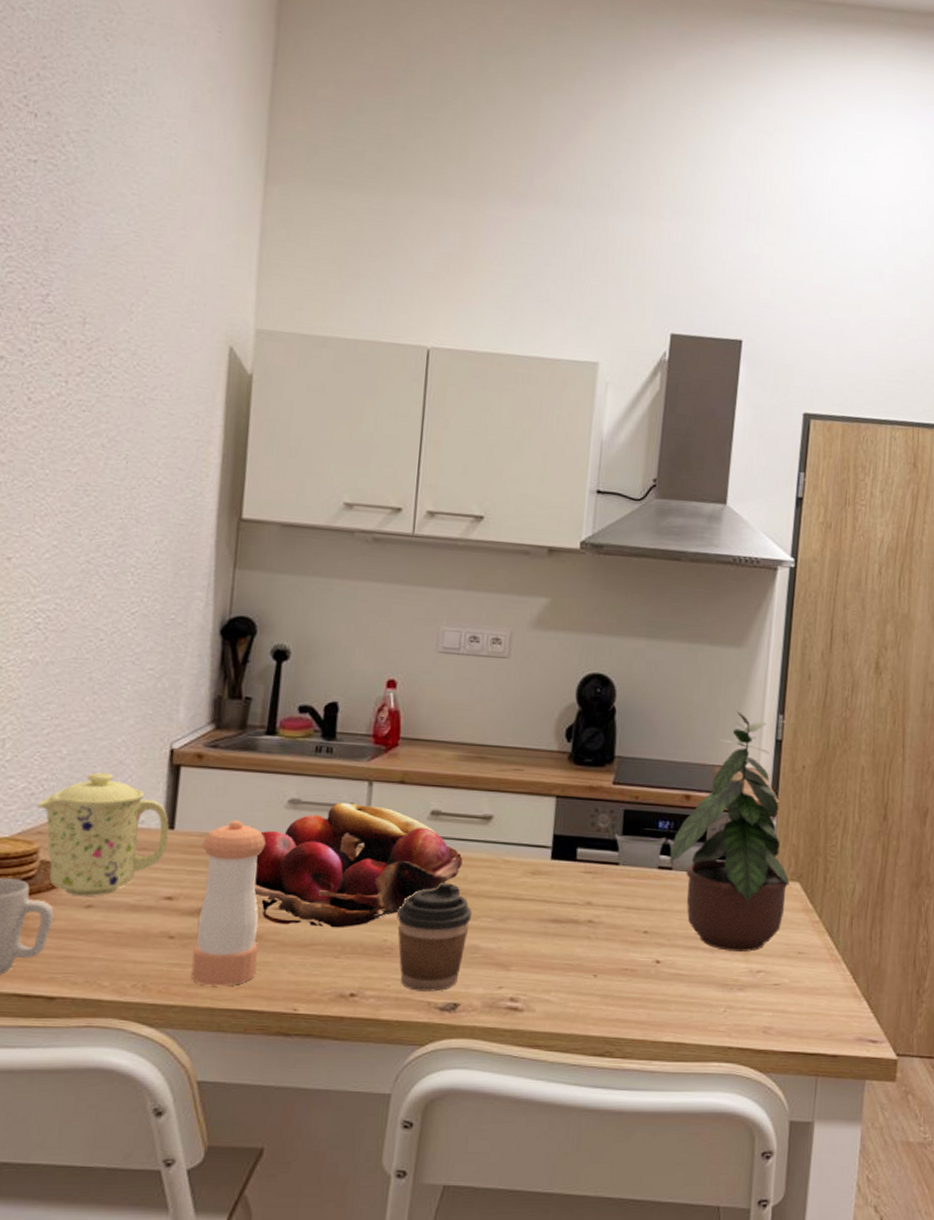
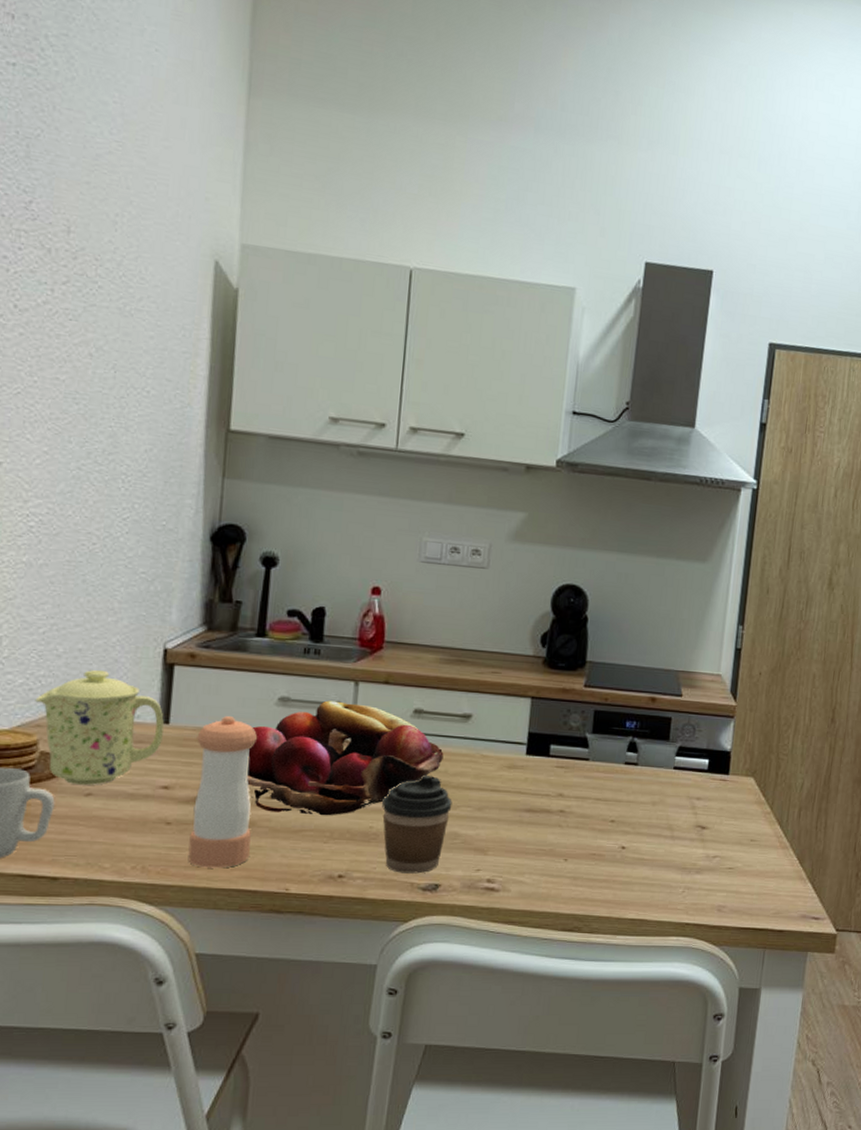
potted plant: present [668,711,792,952] -> none [634,621,747,839]

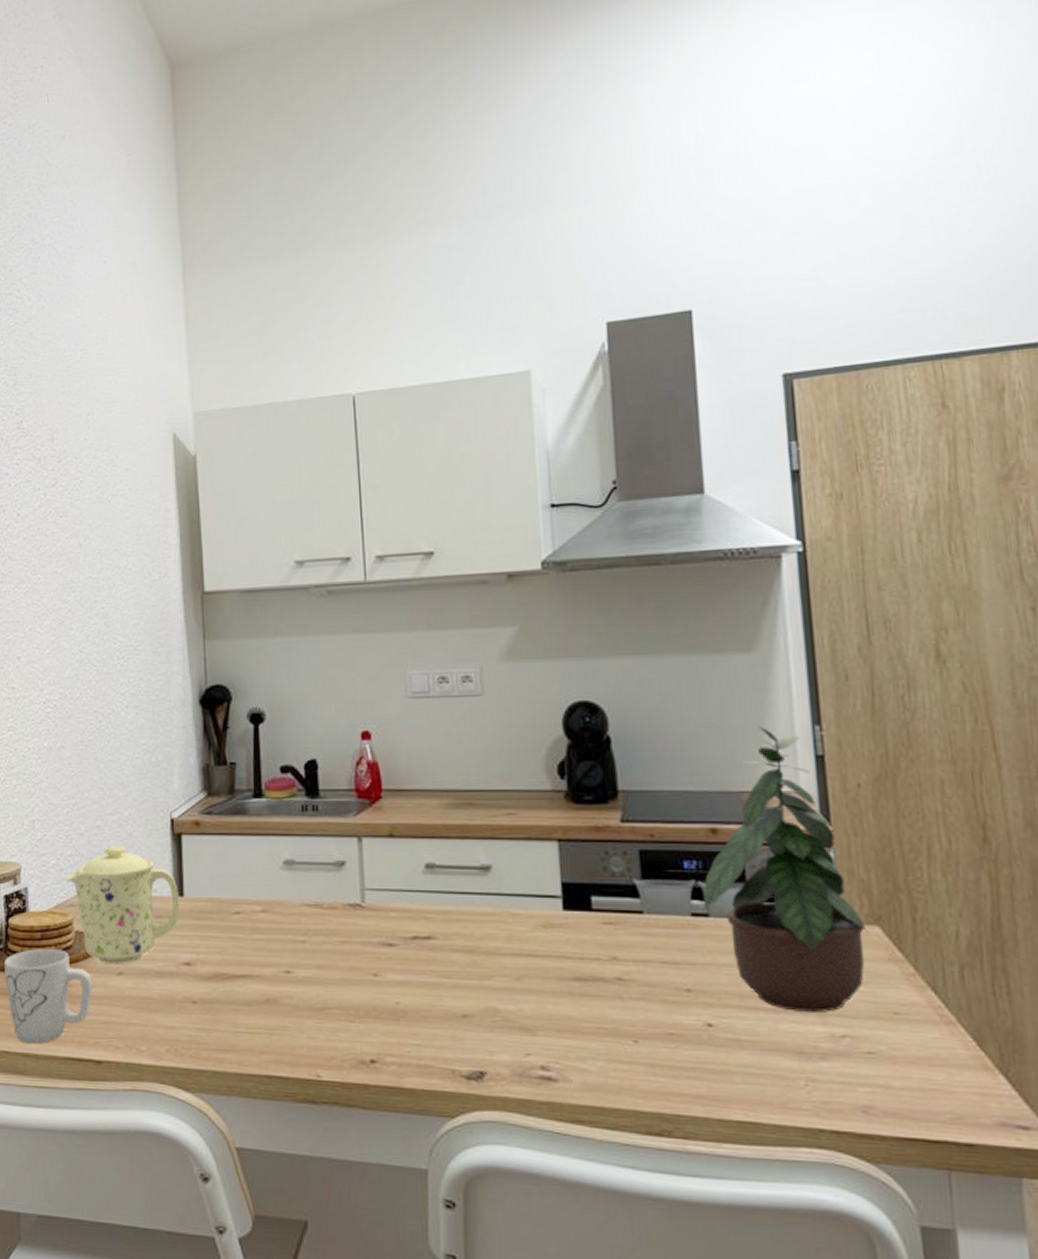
pepper shaker: present [188,715,257,868] -> none [210,883,277,1052]
fruit basket: present [246,700,444,816] -> none [261,860,466,991]
coffee cup: present [382,775,453,874] -> none [406,940,485,1059]
potted plant: none [634,621,747,839] -> present [702,726,869,1012]

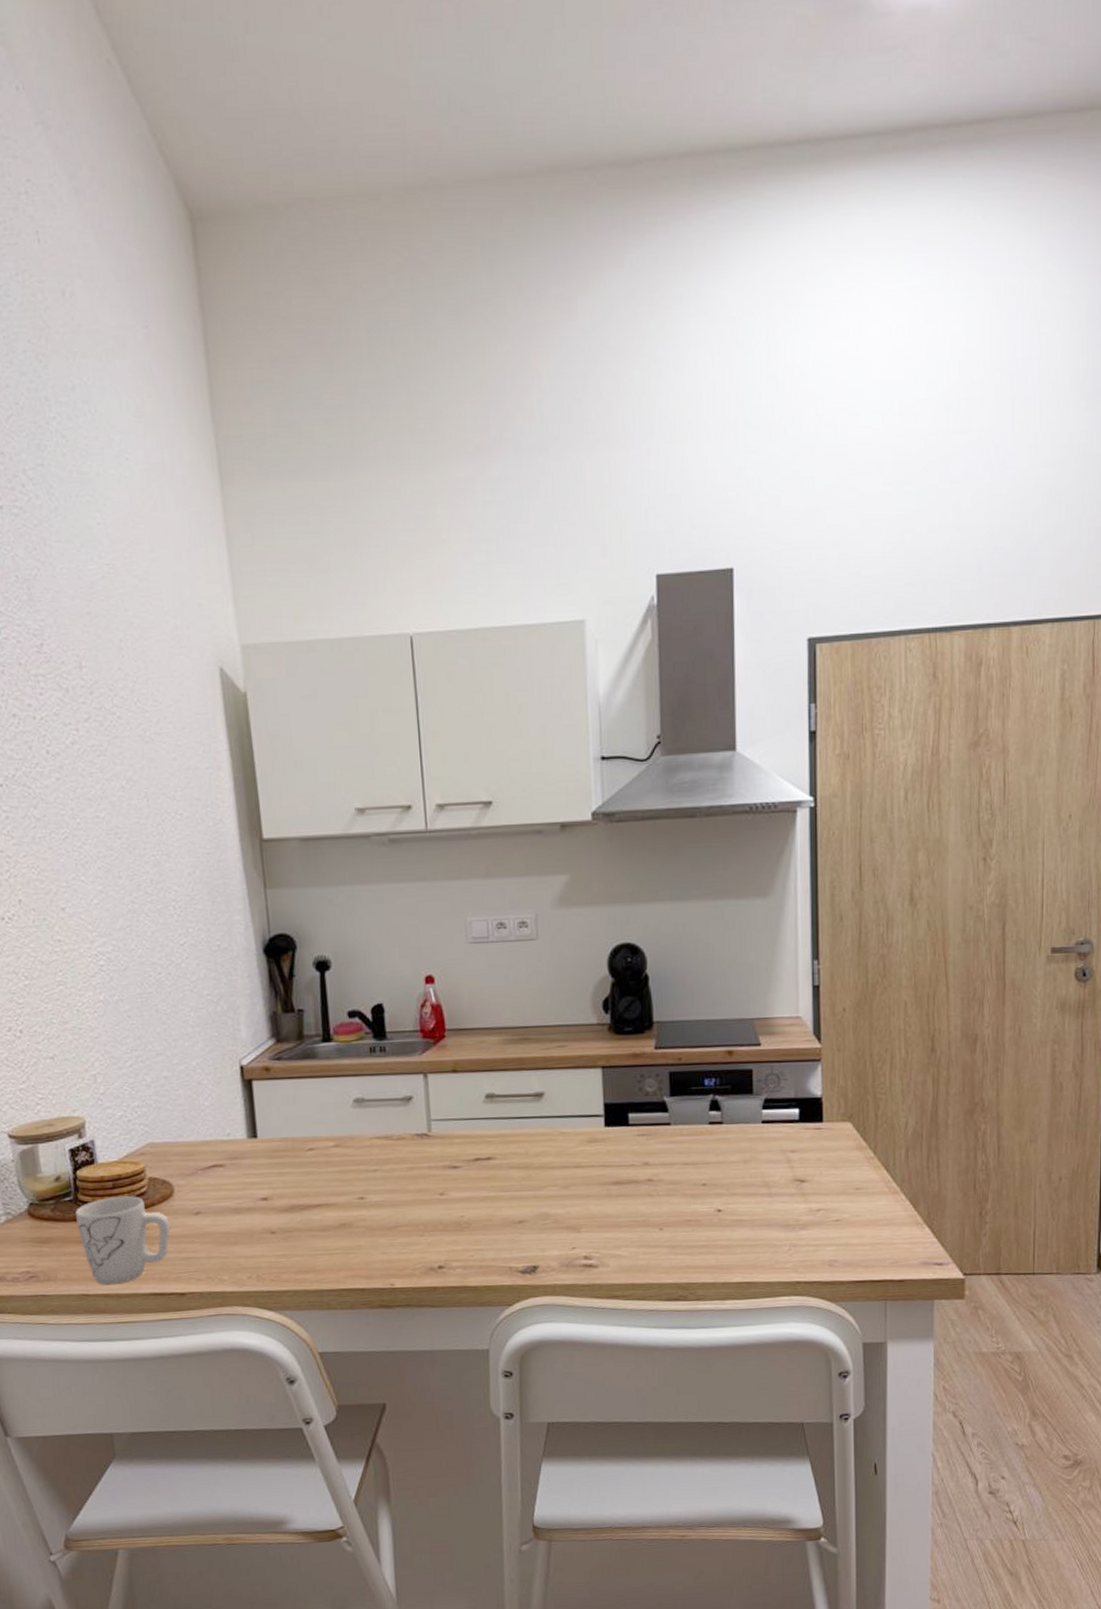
mug: present [66,845,179,964] -> none [135,1094,254,1205]
potted plant: present [702,726,869,1012] -> none [718,962,843,1194]

